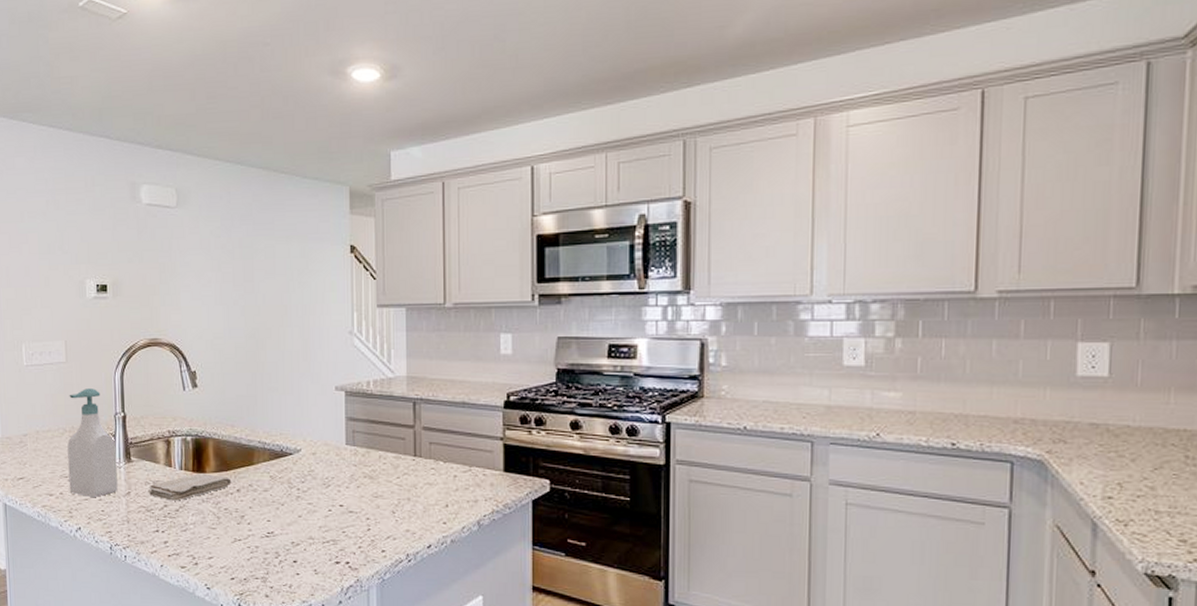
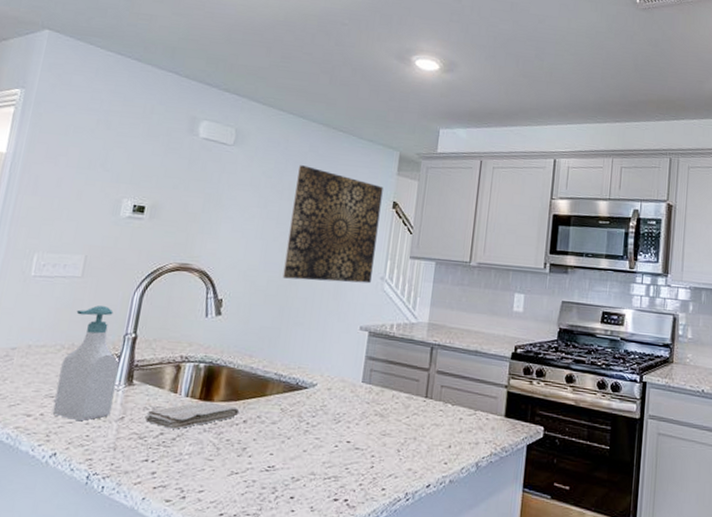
wall art: none [246,218,339,343] -> present [282,165,384,284]

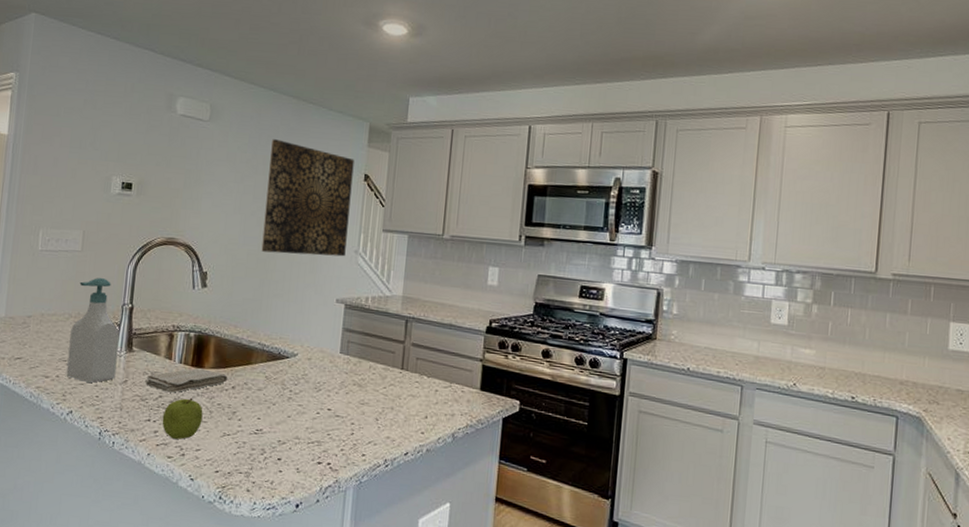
fruit: none [161,434,210,480] -> present [162,397,203,439]

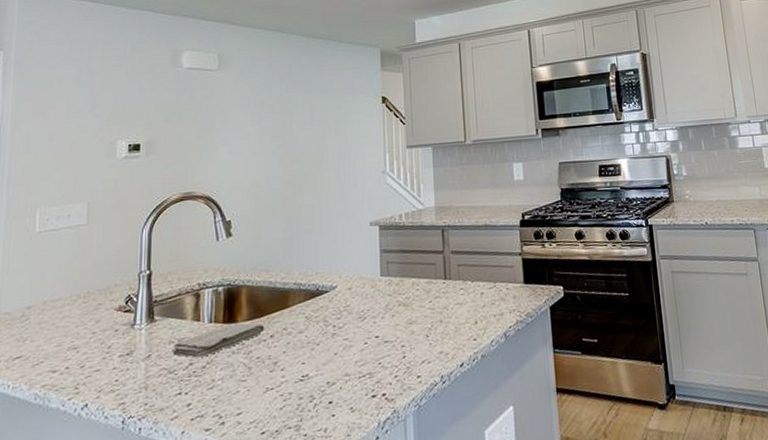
soap bottle: present [66,278,120,384] -> none [78,248,138,368]
fruit: present [162,397,203,439] -> none [195,357,241,408]
wall art: present [261,139,355,257] -> none [286,77,373,189]

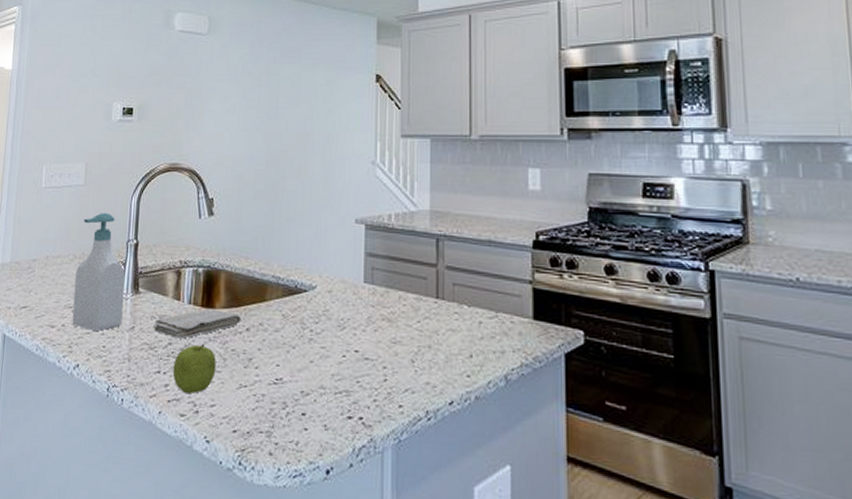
soap bottle: none [78,248,138,368] -> present [72,213,125,332]
fruit: none [195,357,241,408] -> present [172,343,216,394]

